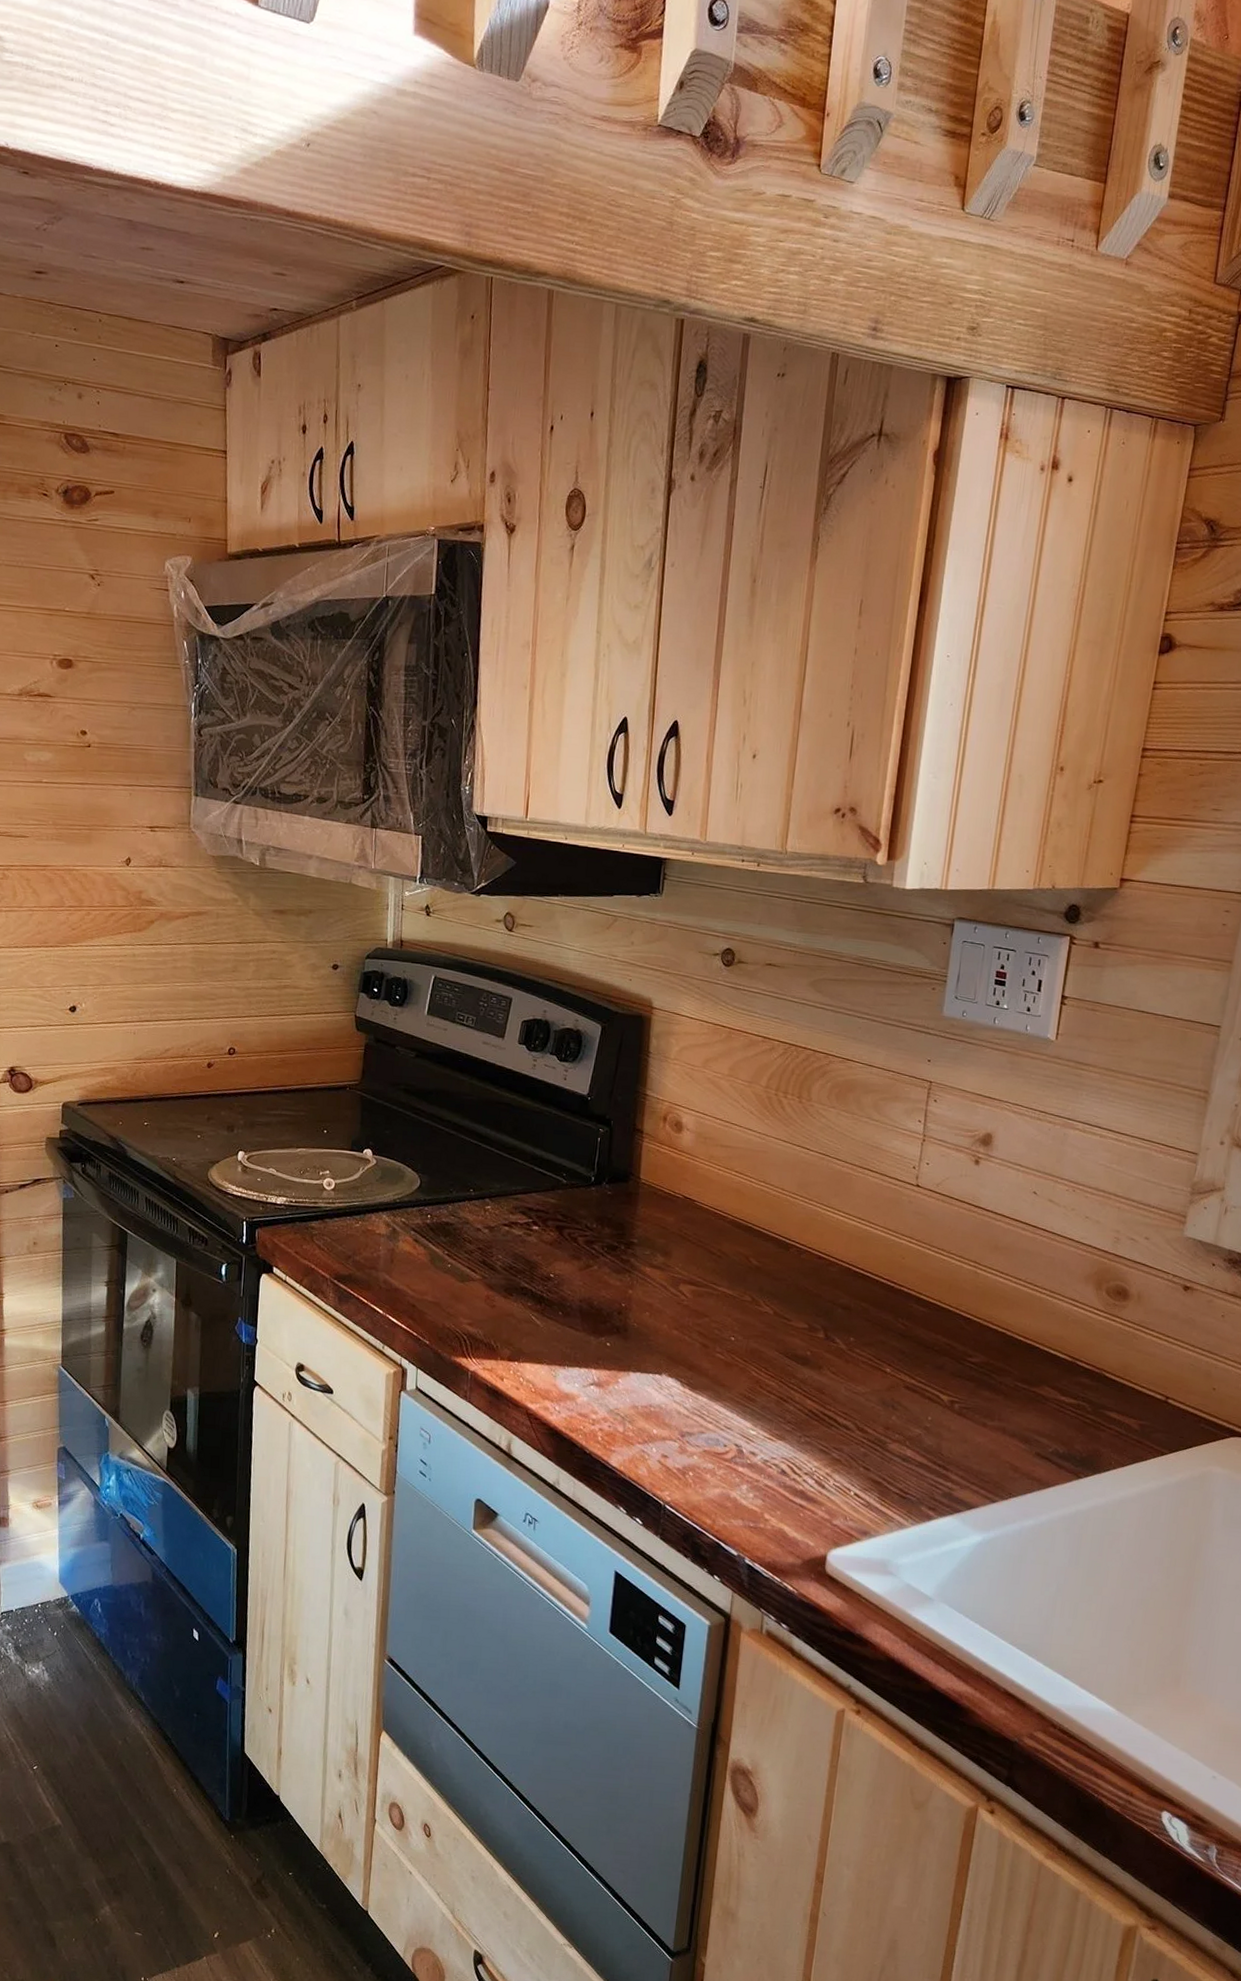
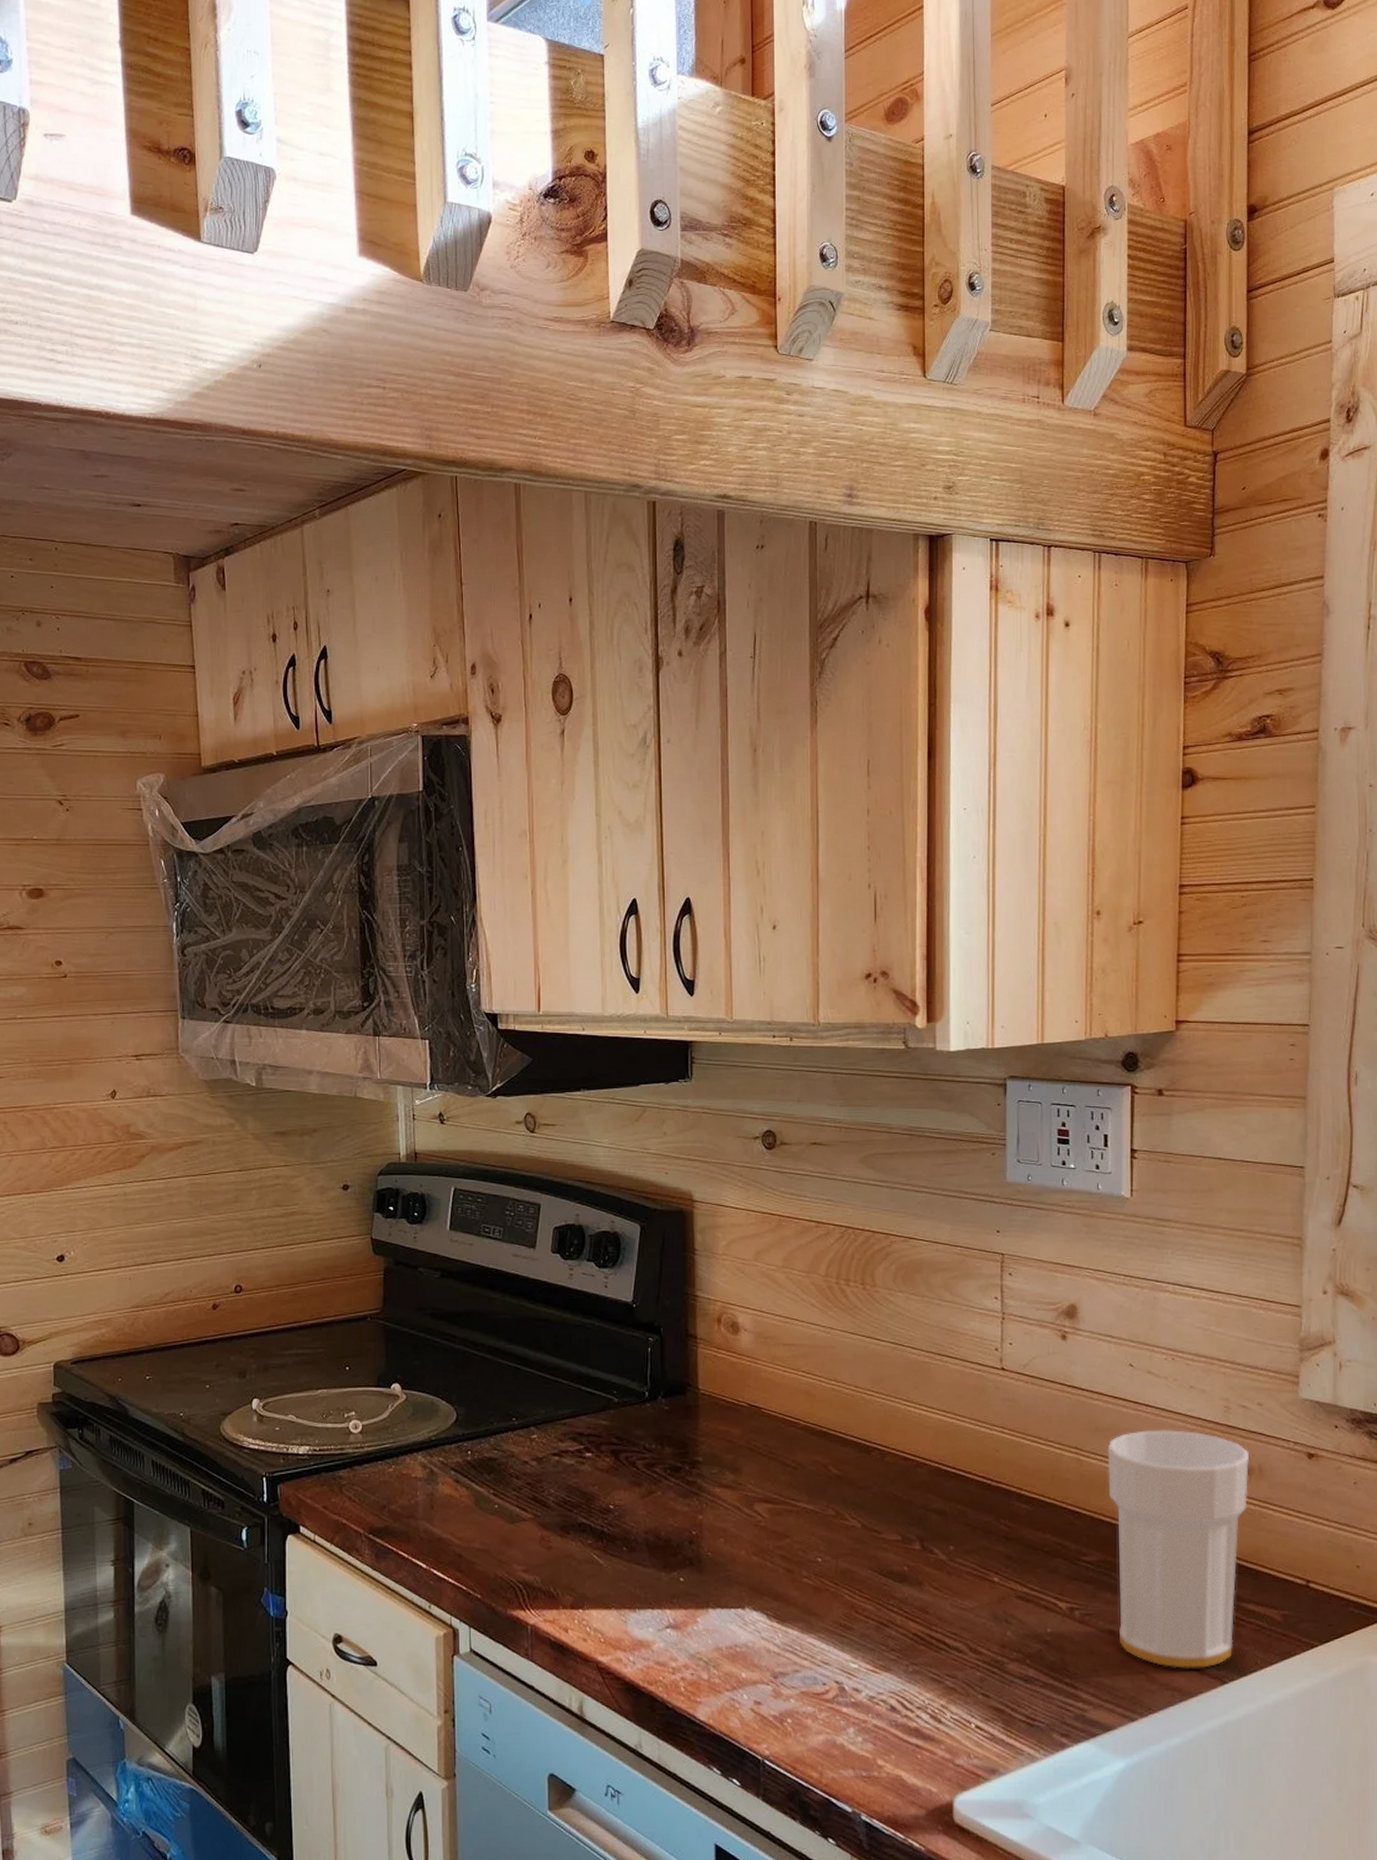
cup: none [991,1252,1131,1464] -> present [1107,1430,1249,1668]

